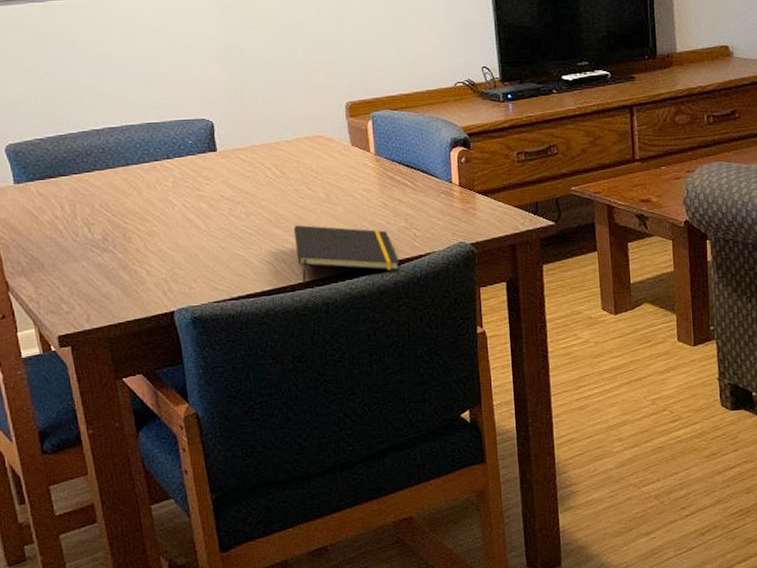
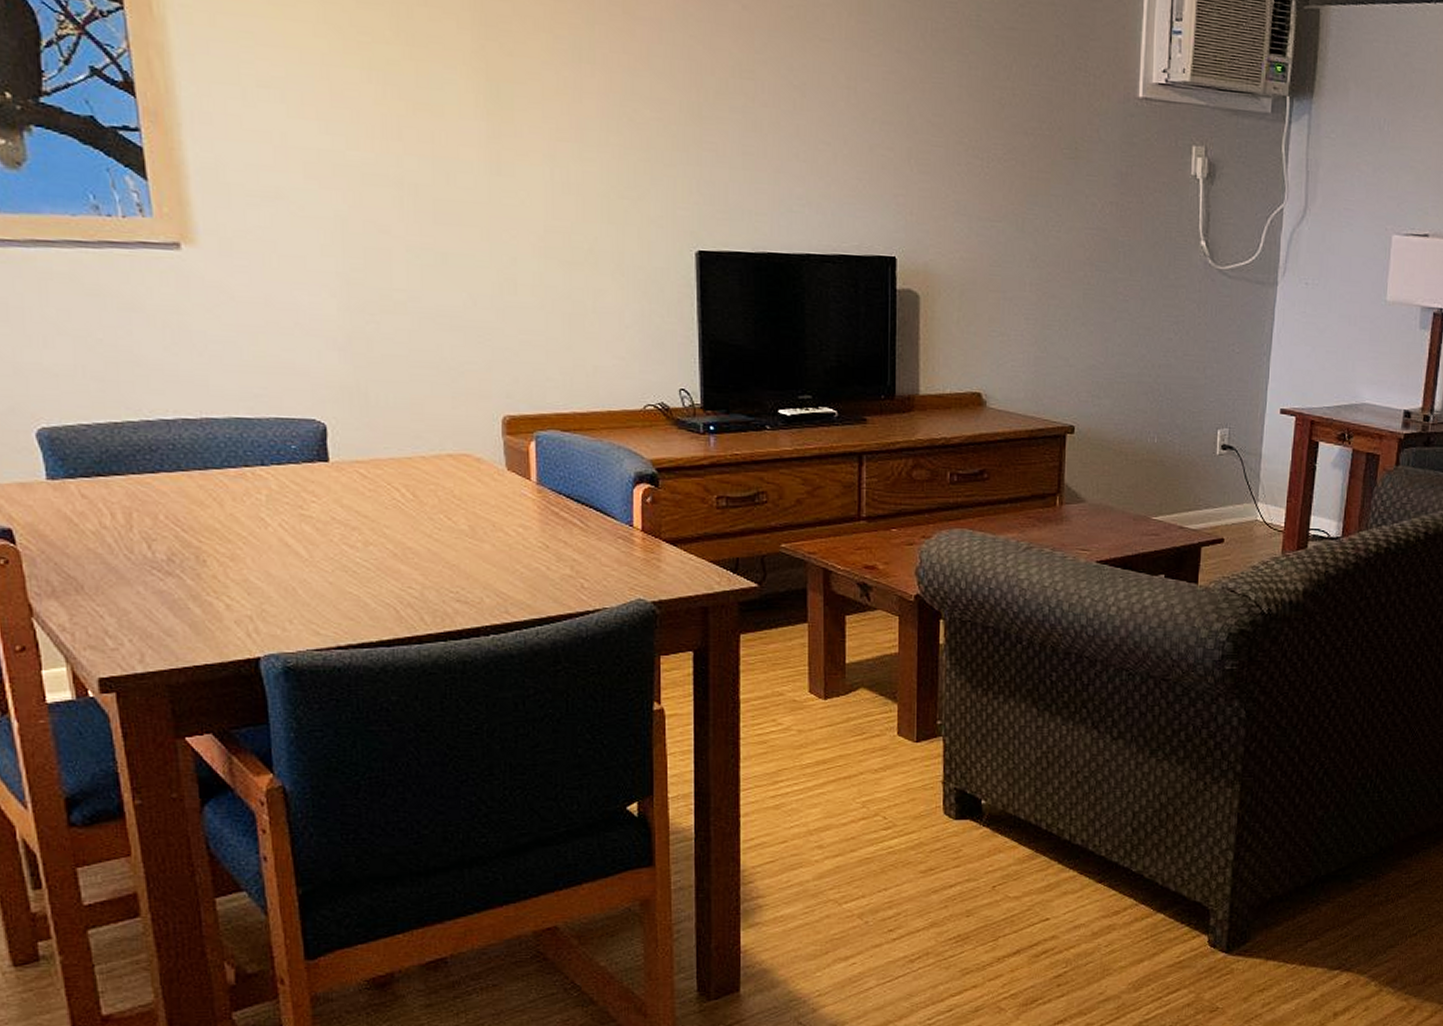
notepad: present [293,225,400,284] -> none [425,562,560,635]

